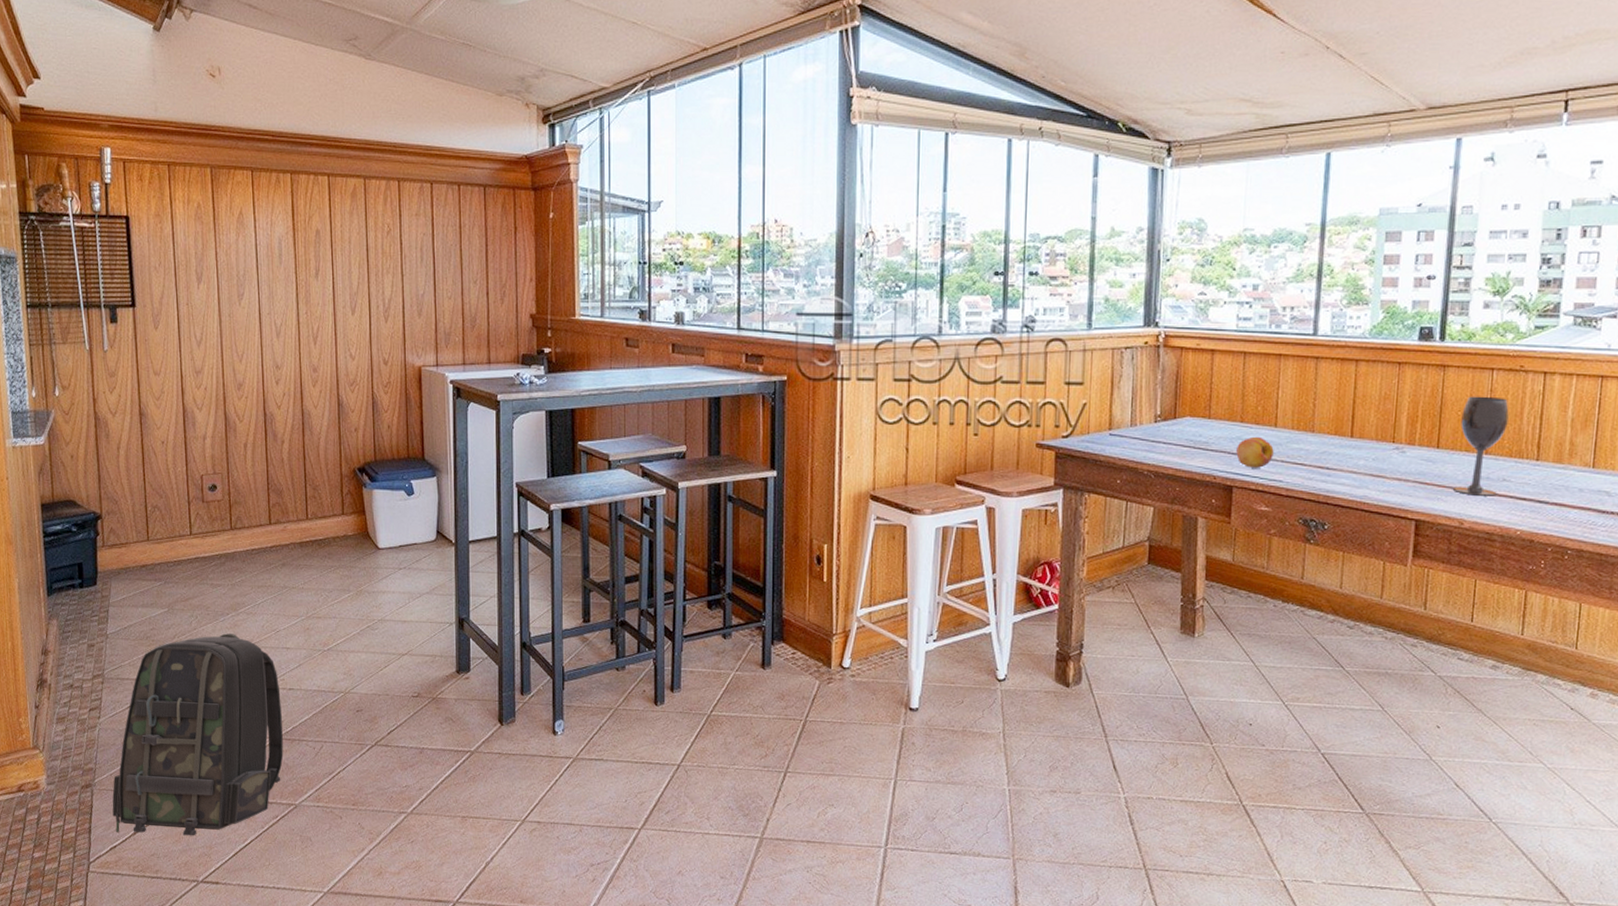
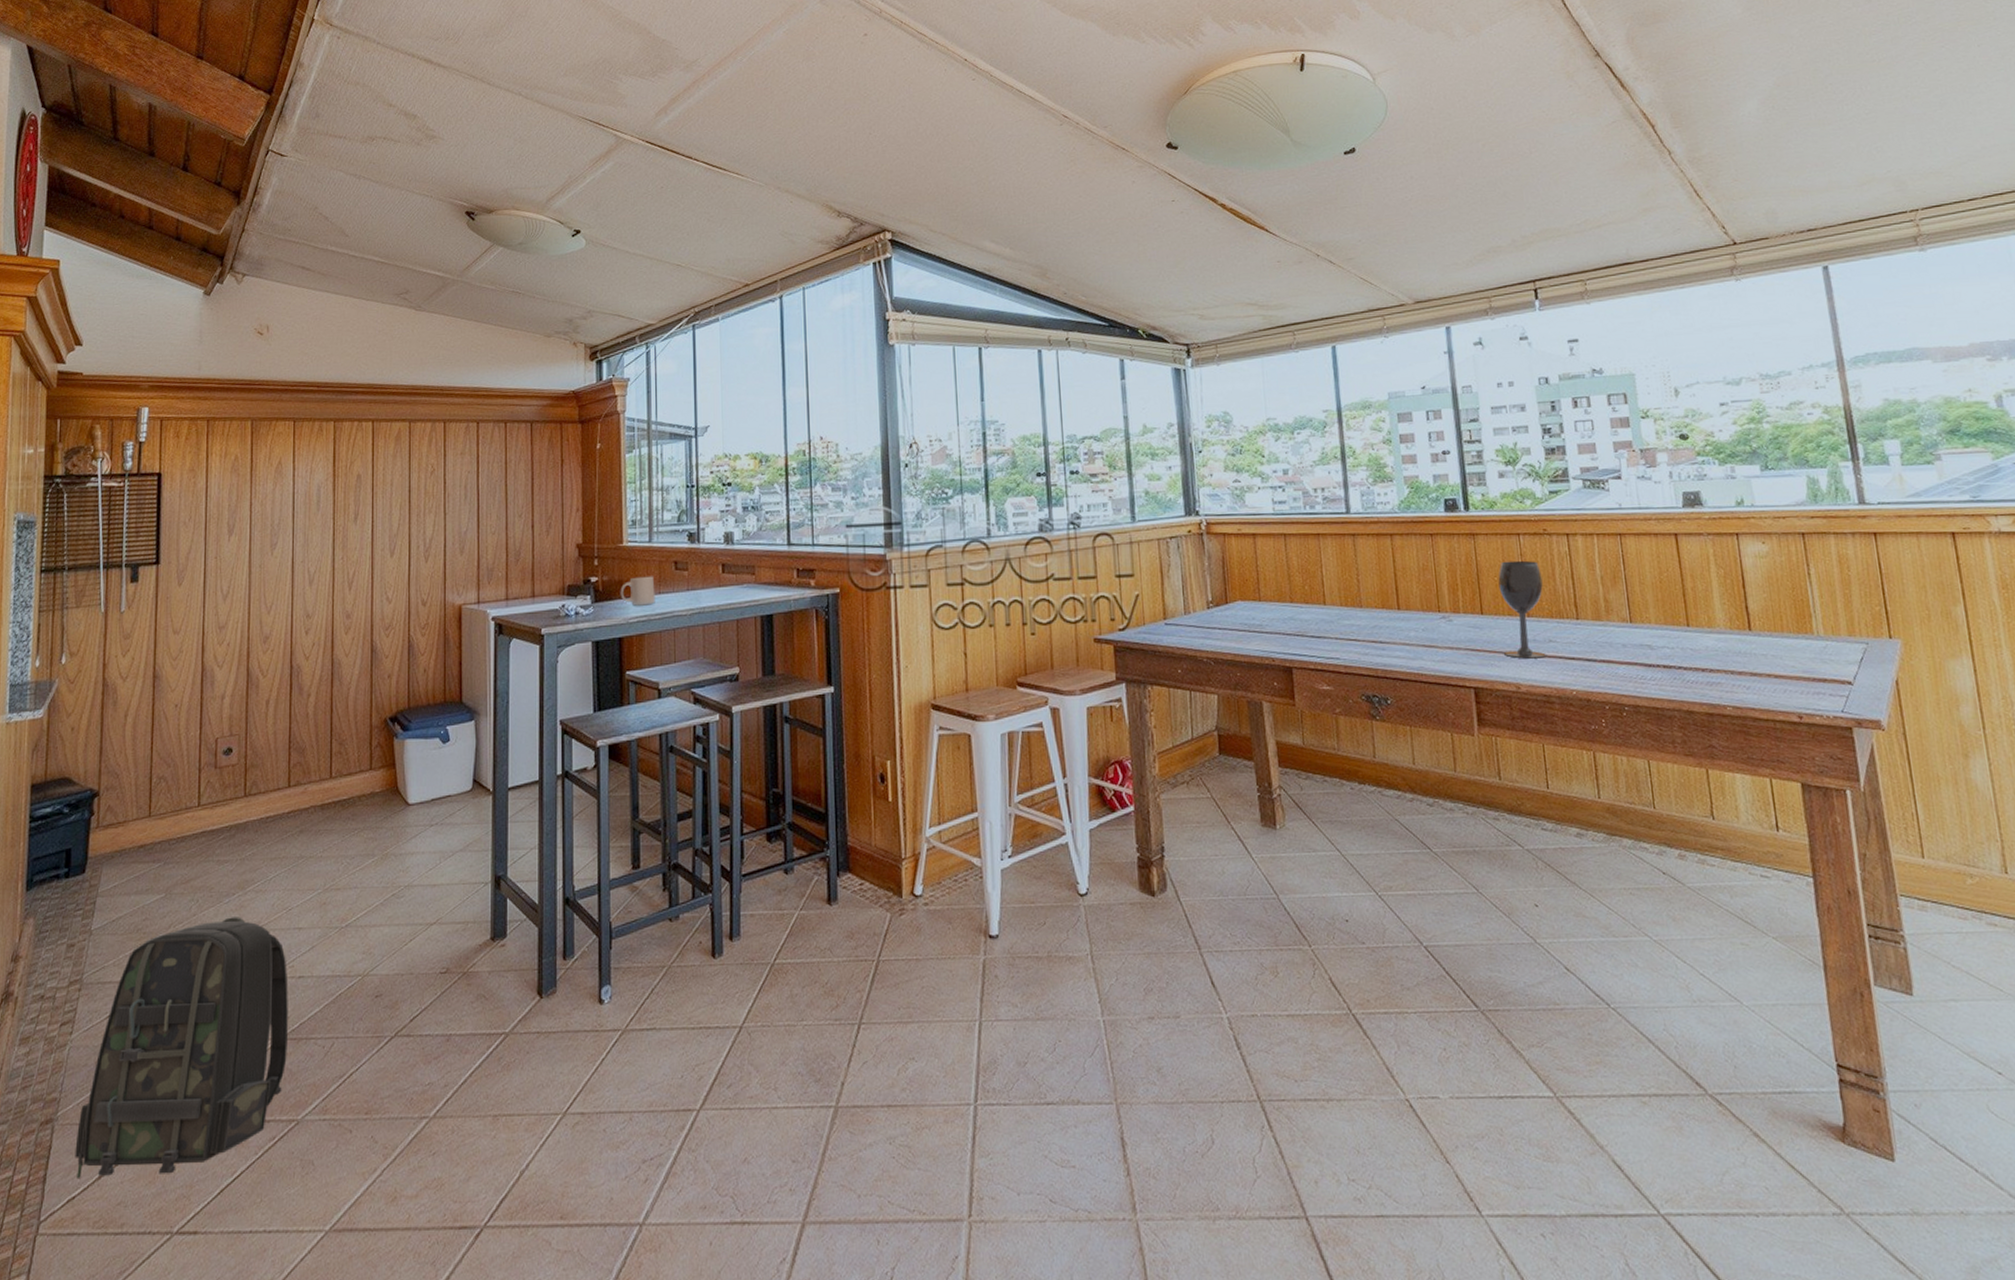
cup: none [572,351,607,381] -> present [620,576,655,607]
fruit: present [1236,436,1274,468] -> none [1290,615,1327,647]

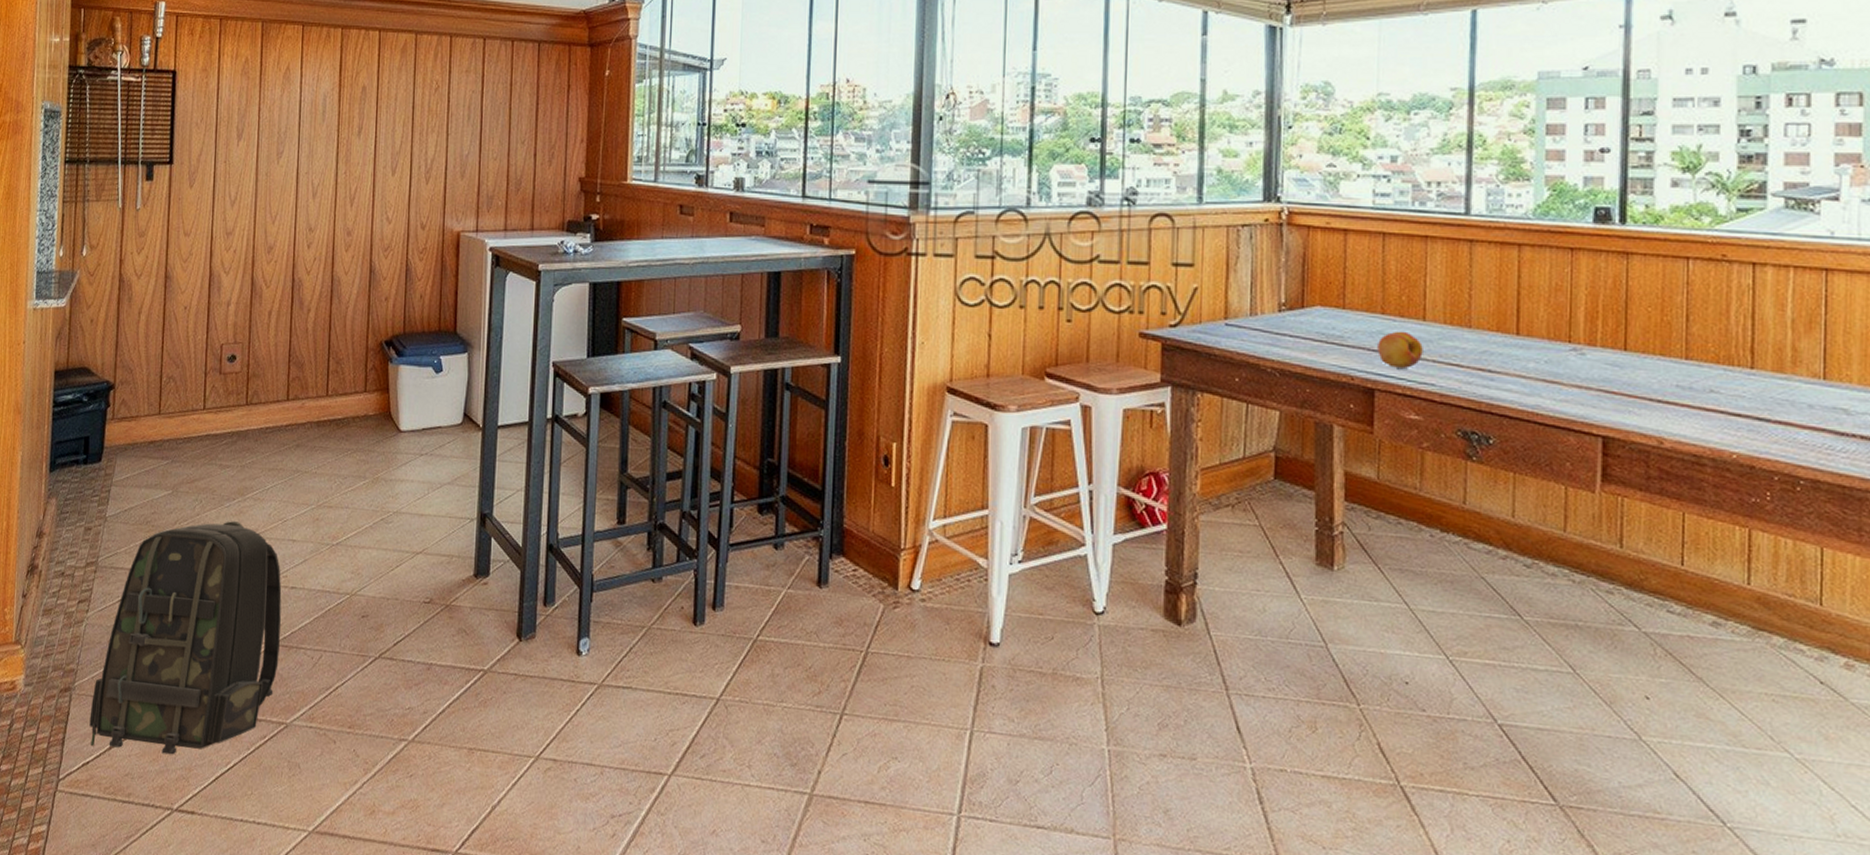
cup: present [620,576,655,607] -> none [621,218,658,251]
fruit: none [1290,615,1327,647] -> present [1377,331,1423,368]
wine glass: present [1498,560,1546,659] -> none [1648,289,1714,411]

